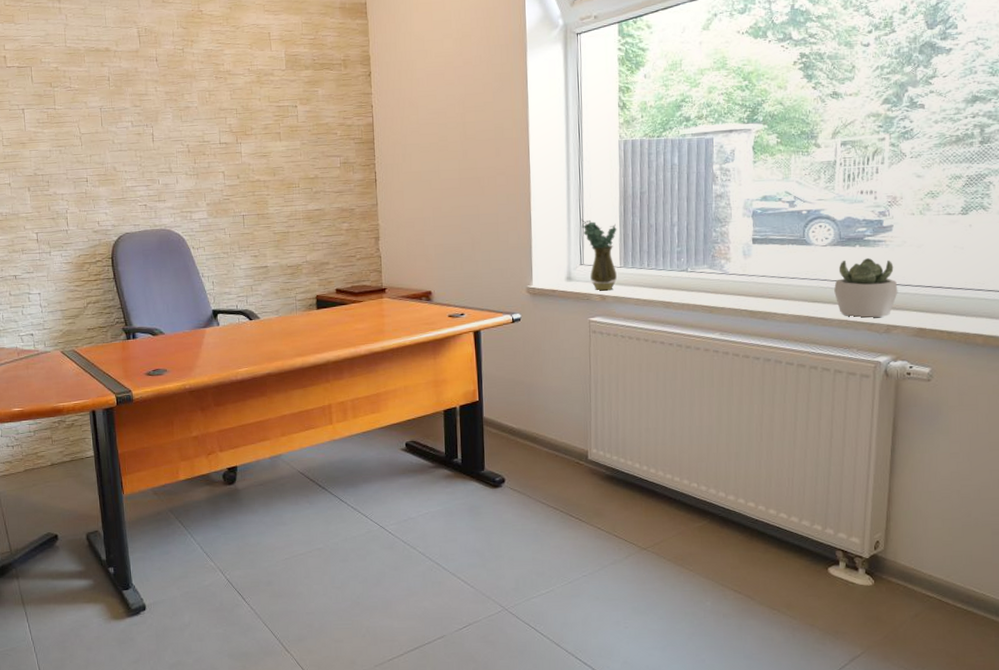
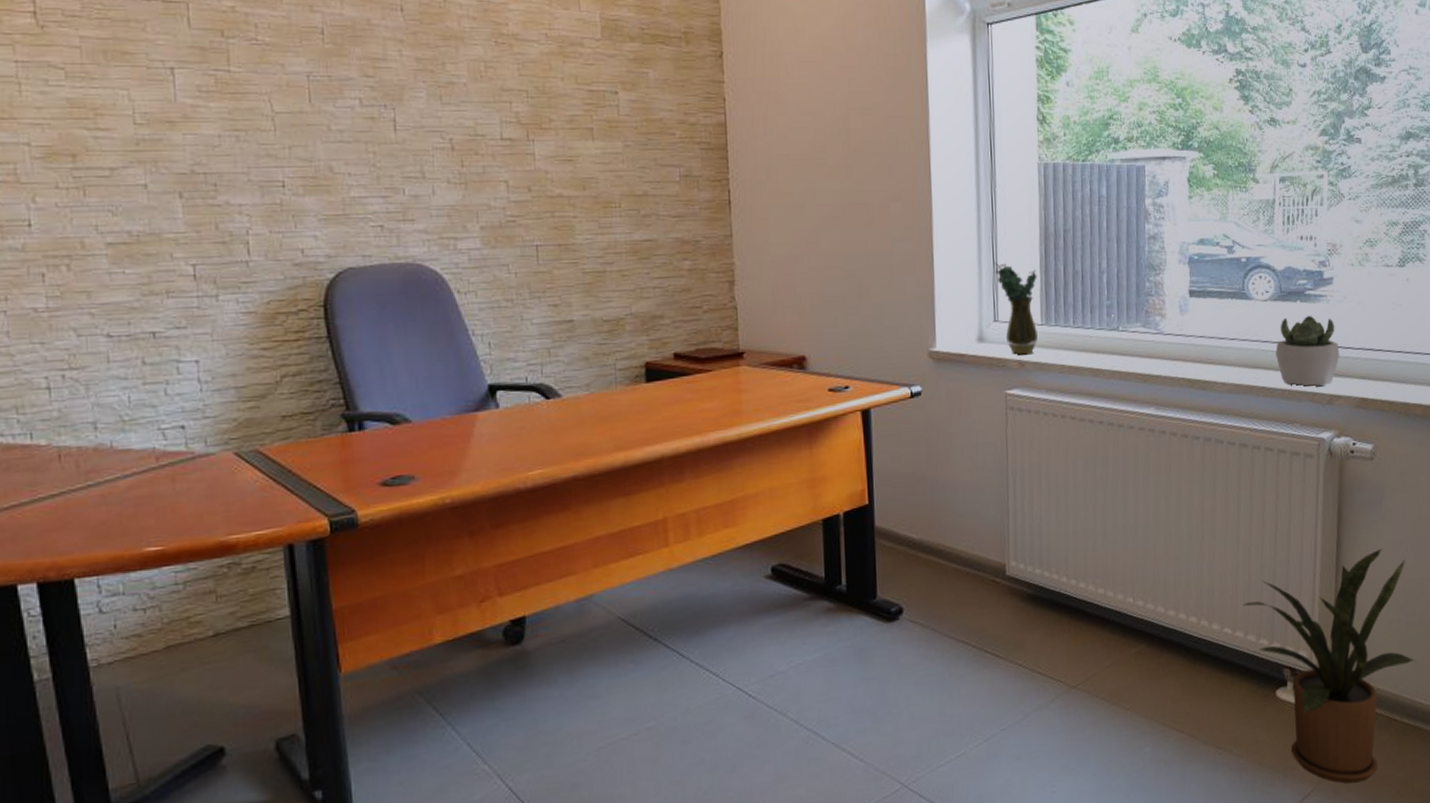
house plant: none [799,457,970,652] -> present [1243,548,1415,784]

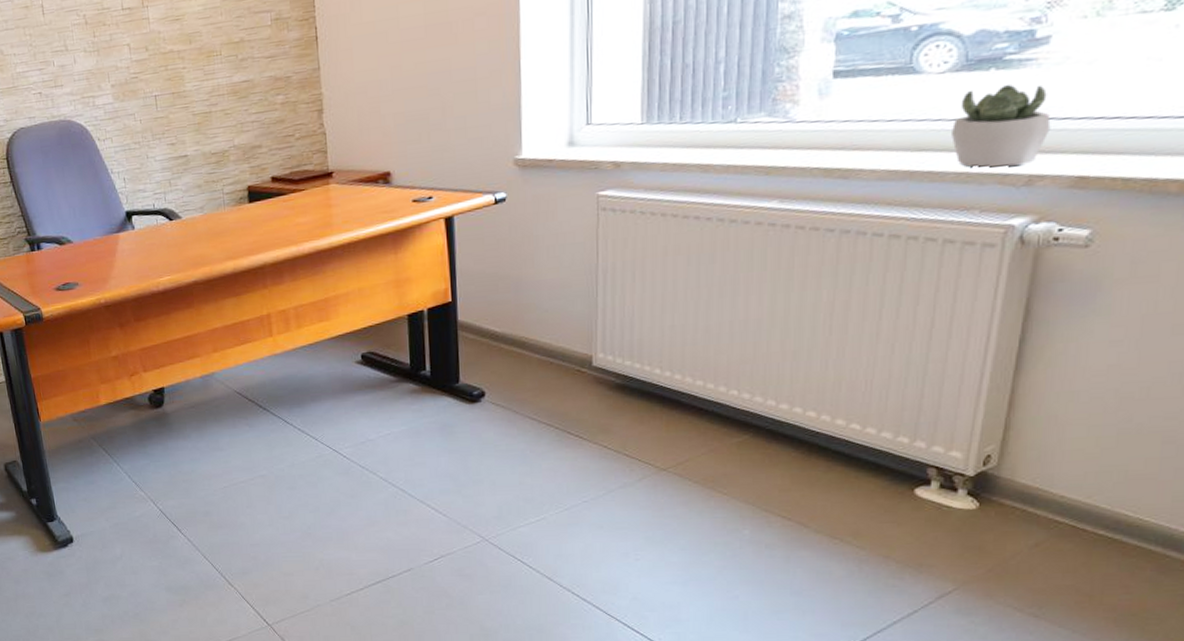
vase: present [994,261,1038,355] -> none [589,64,639,157]
house plant: present [1243,548,1415,784] -> none [879,346,1125,588]

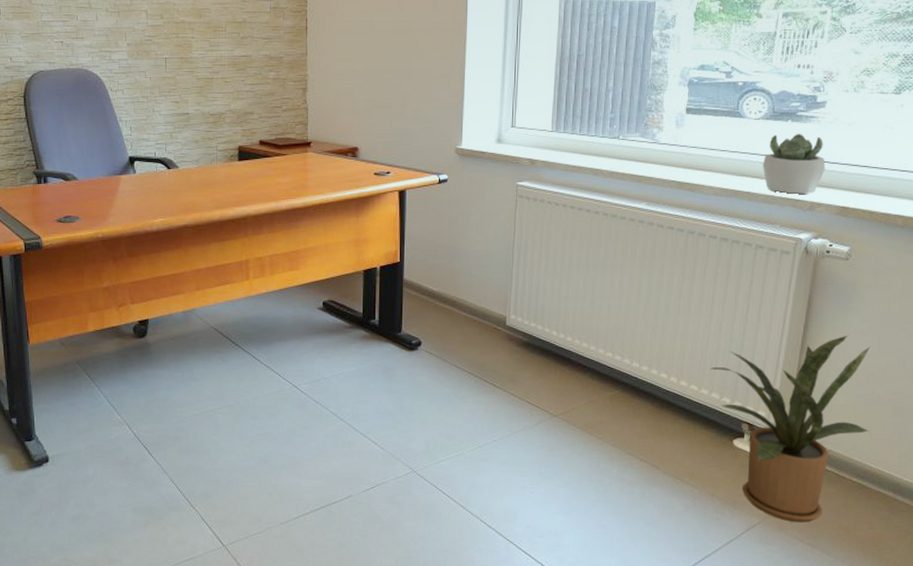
house plant: none [879,346,1125,588] -> present [710,335,870,523]

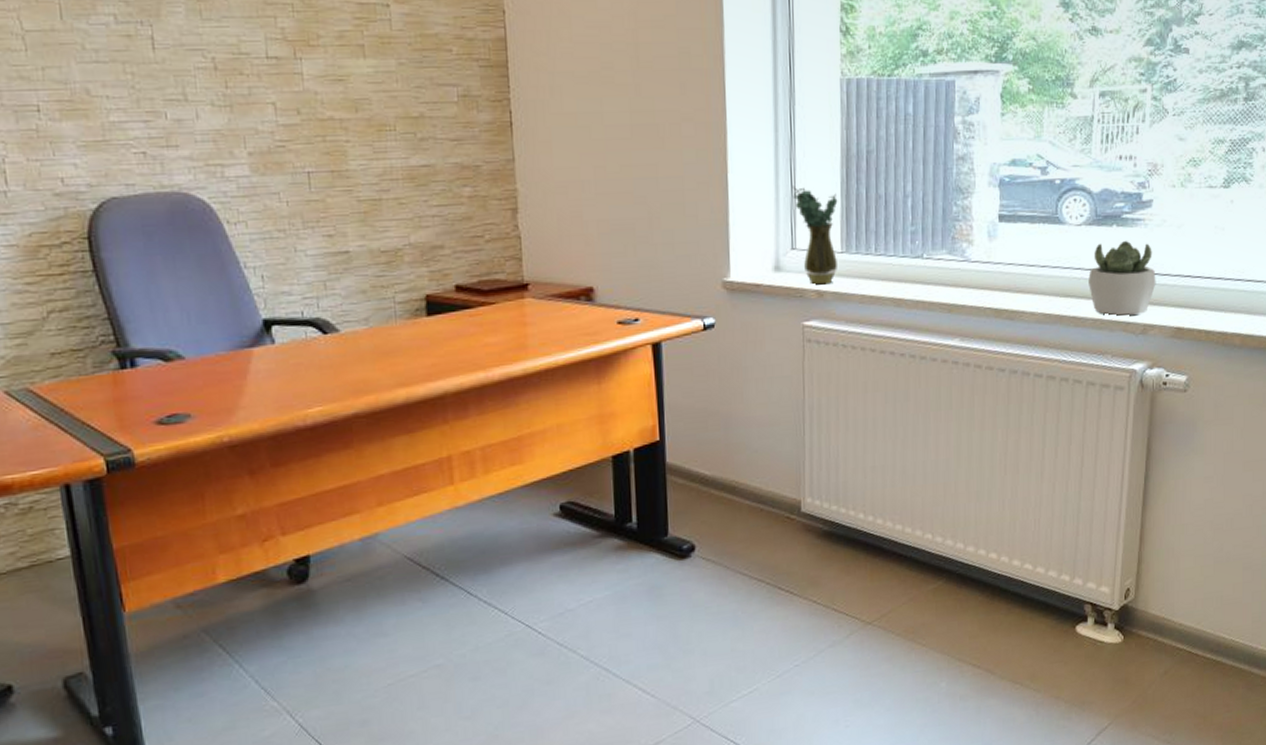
vase: none [515,79,551,155] -> present [792,185,838,285]
house plant: present [710,335,870,523] -> none [1045,482,1221,717]

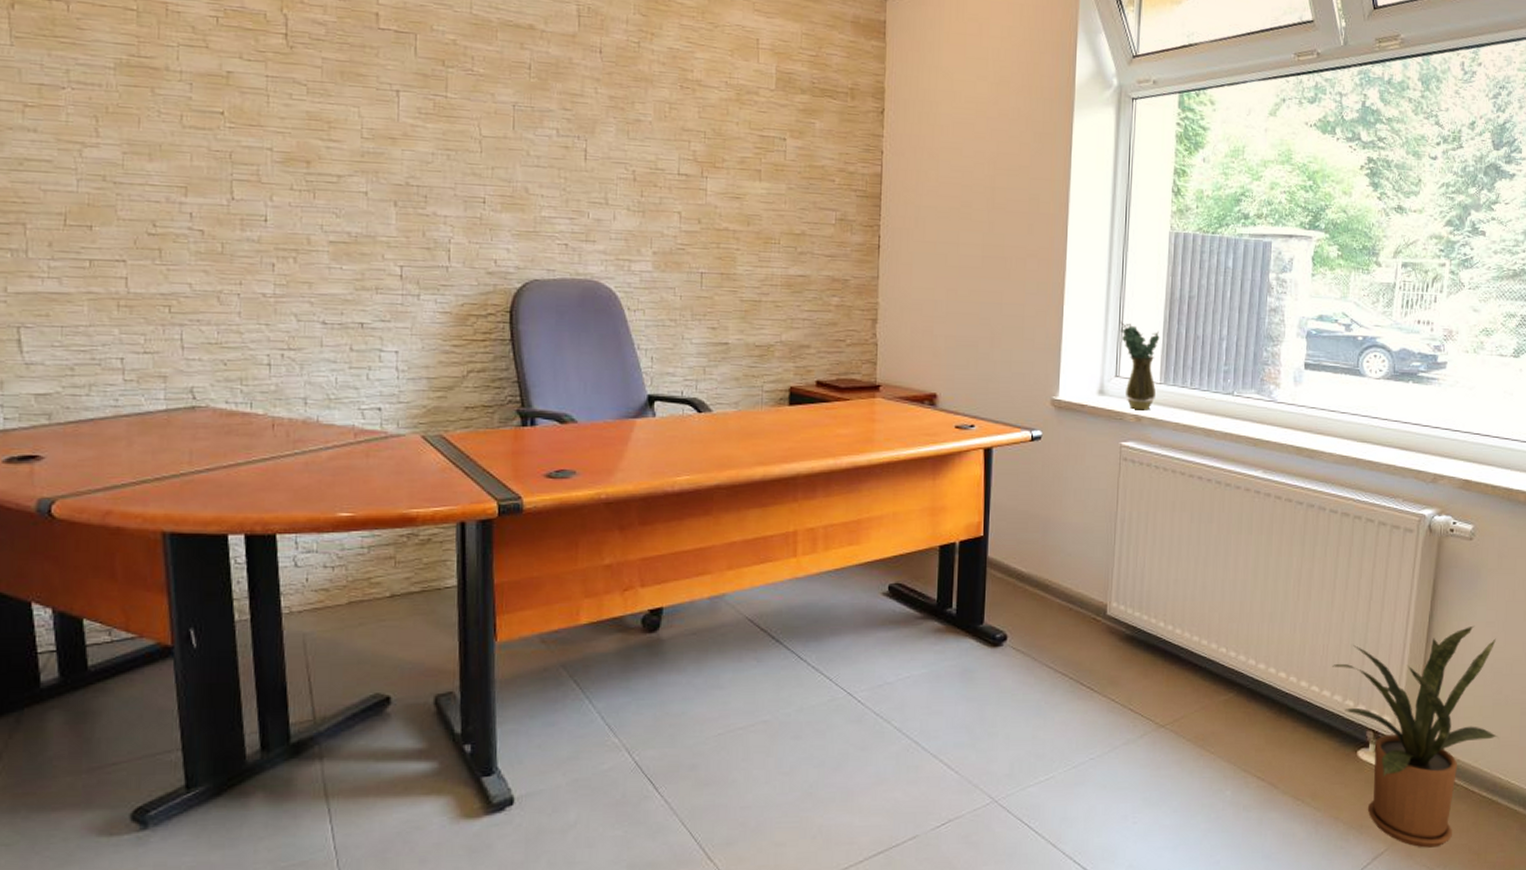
house plant: none [1045,482,1221,717] -> present [1333,625,1498,848]
succulent plant: present [1089,241,1156,316] -> none [1384,397,1448,465]

